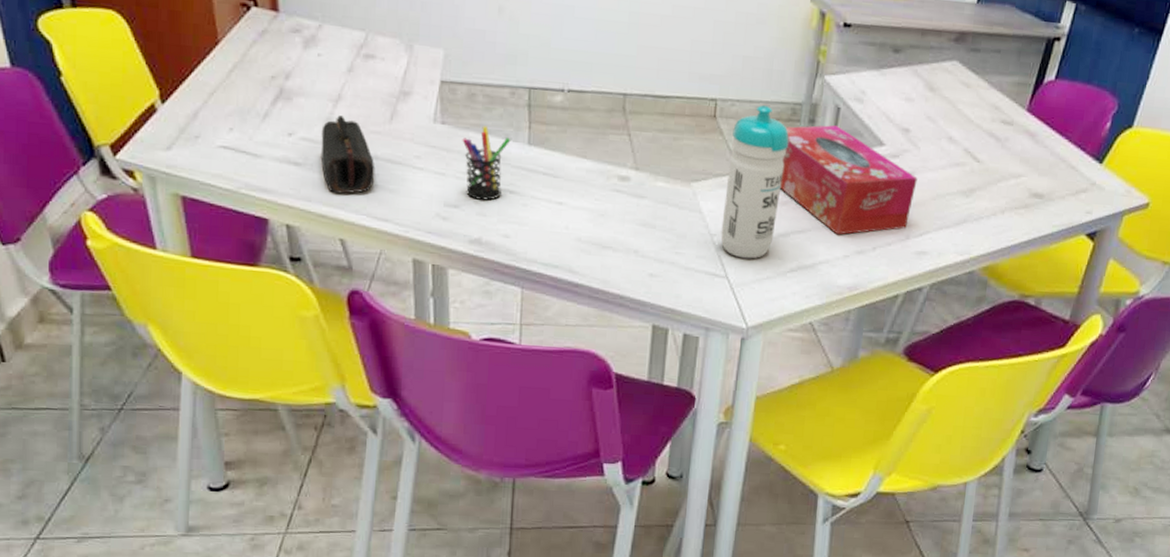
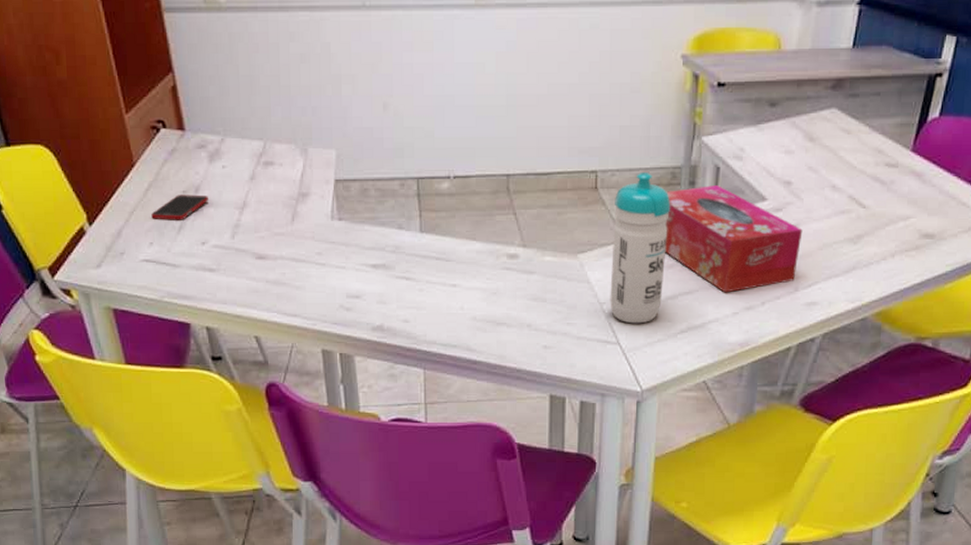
cell phone: none [234,79,299,108] -> present [151,194,208,220]
pencil case: present [320,115,375,194] -> none [231,221,282,294]
pen holder: present [462,126,511,201] -> none [359,218,404,289]

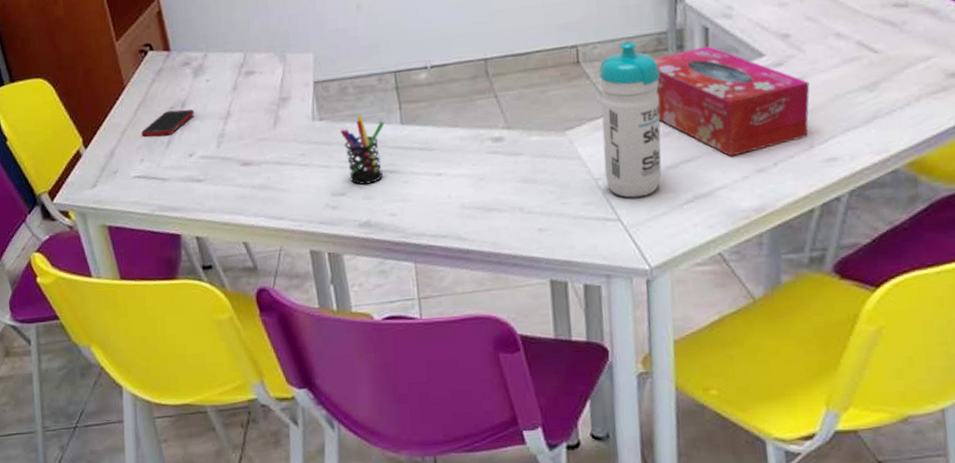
pen holder: none [359,218,404,289] -> present [340,114,385,185]

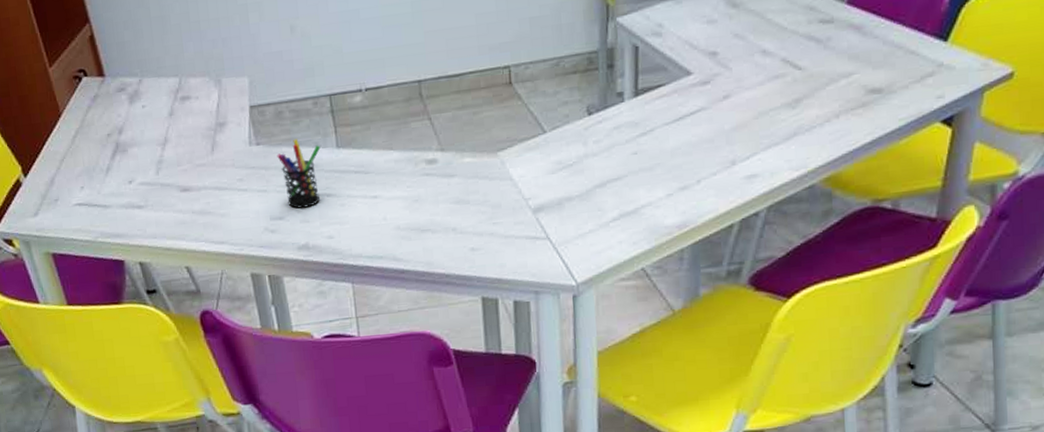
cell phone: present [141,109,194,137] -> none [80,135,132,164]
water bottle: present [599,41,662,198] -> none [531,61,591,217]
tissue box: present [653,45,810,157] -> none [584,64,735,175]

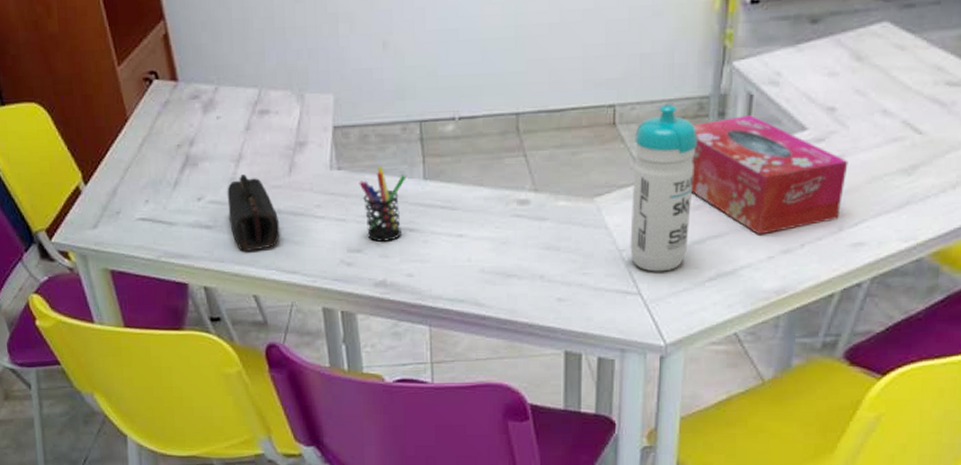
pencil case: none [155,156,207,227] -> present [227,174,280,251]
water bottle: none [531,61,591,217] -> present [630,104,698,272]
tissue box: none [584,64,735,175] -> present [691,114,848,235]

